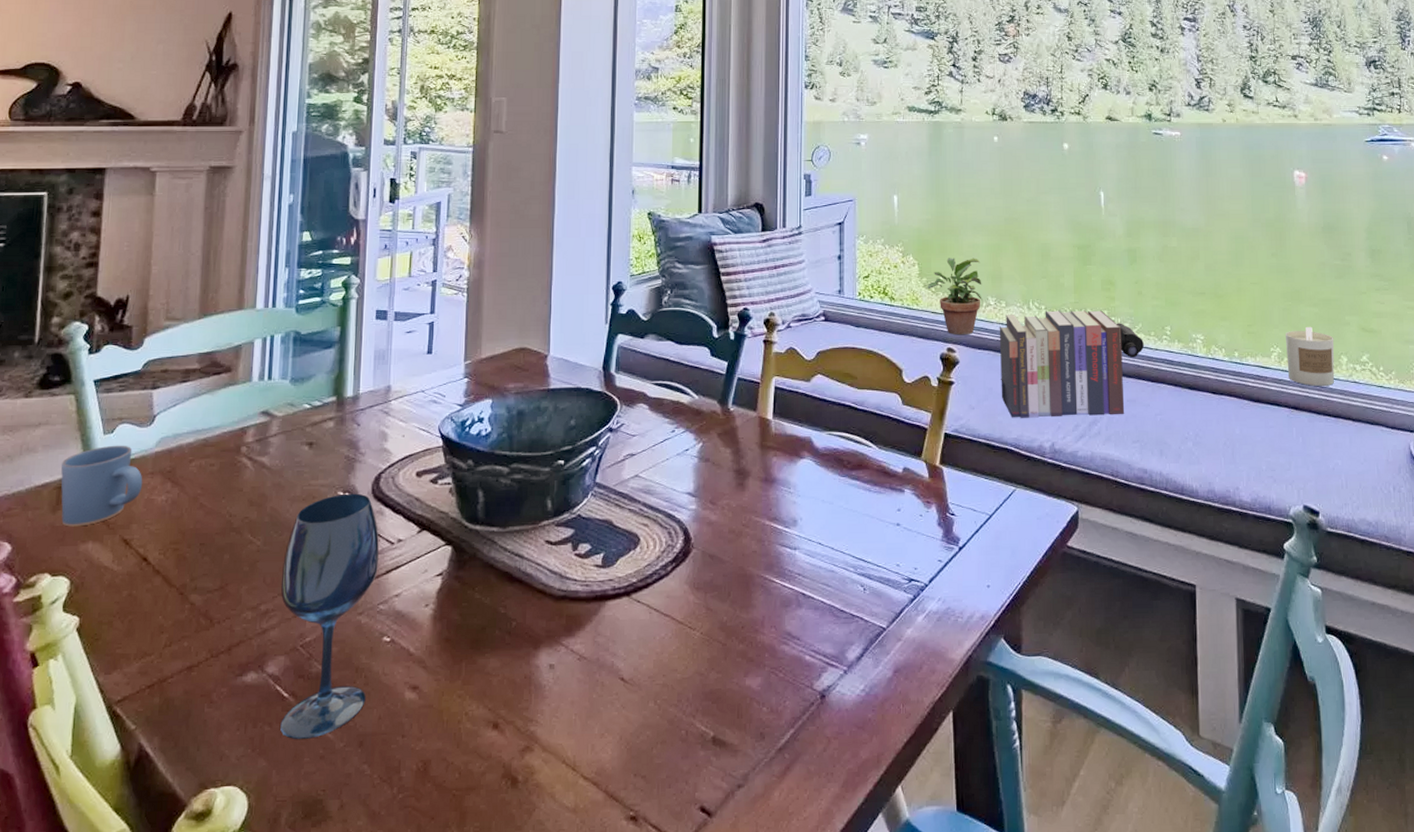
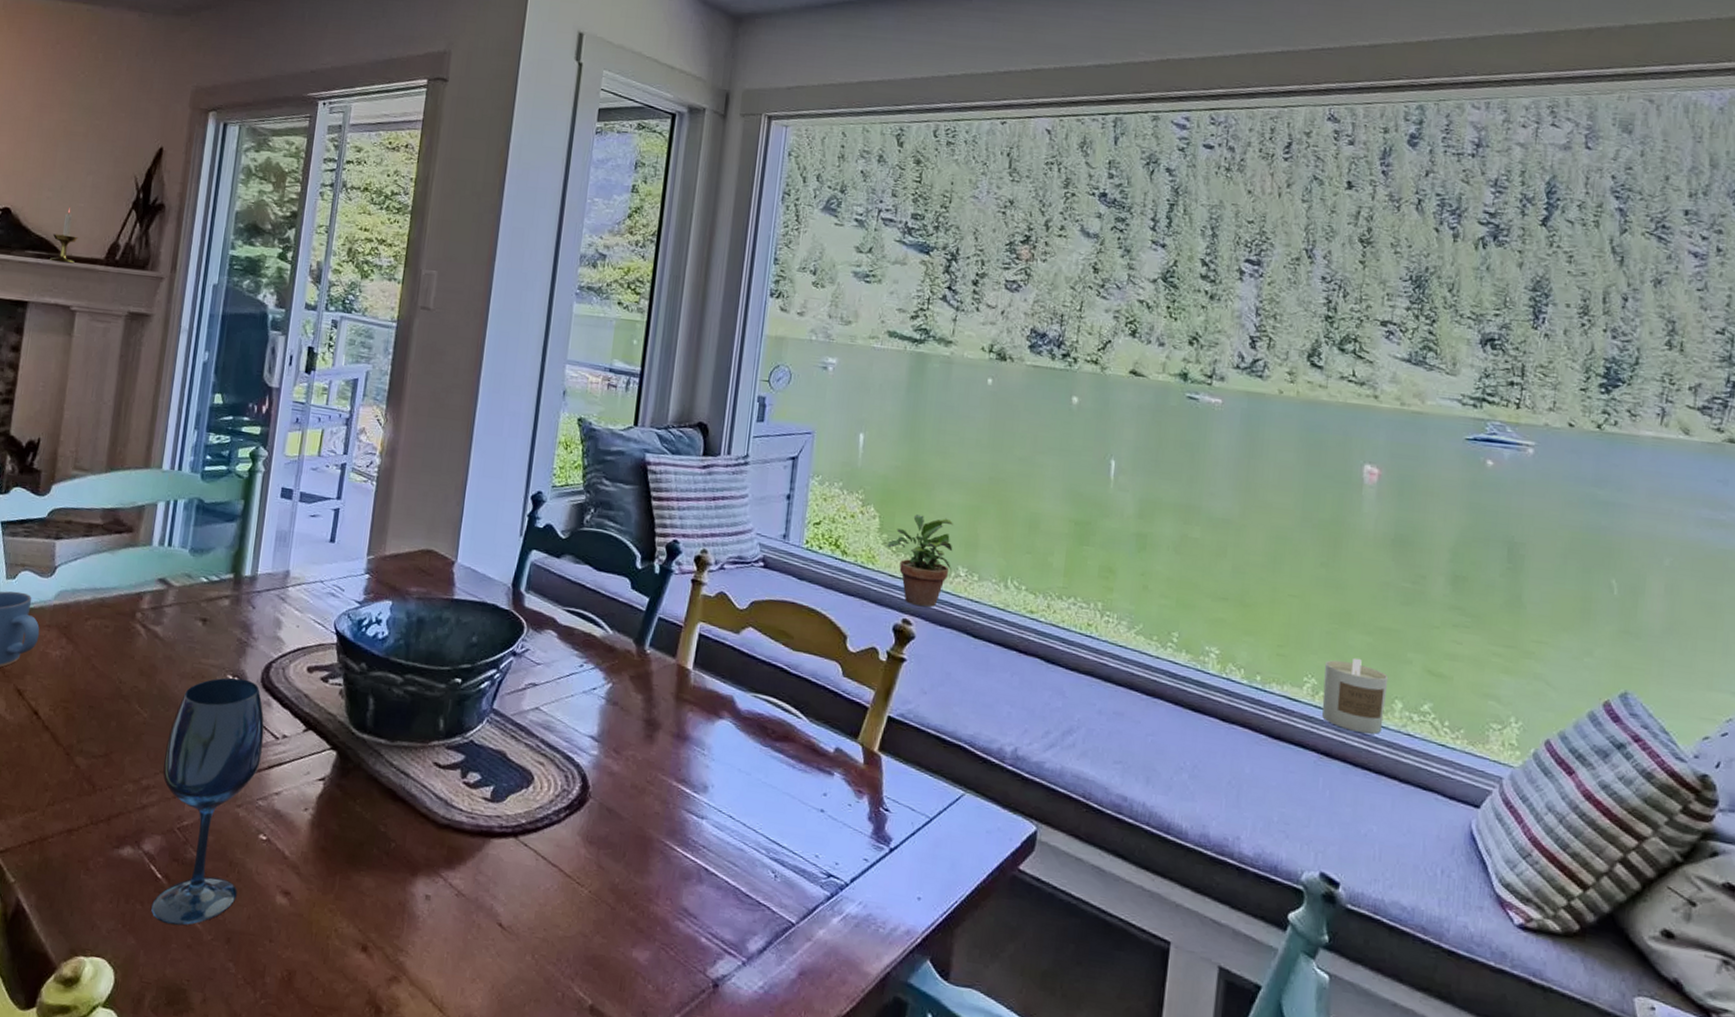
candlestick: none [126,76,153,128] -> present [50,207,78,264]
books: present [999,309,1125,419] -> none [960,590,1117,728]
binoculars: present [1117,323,1144,358] -> none [1112,619,1143,664]

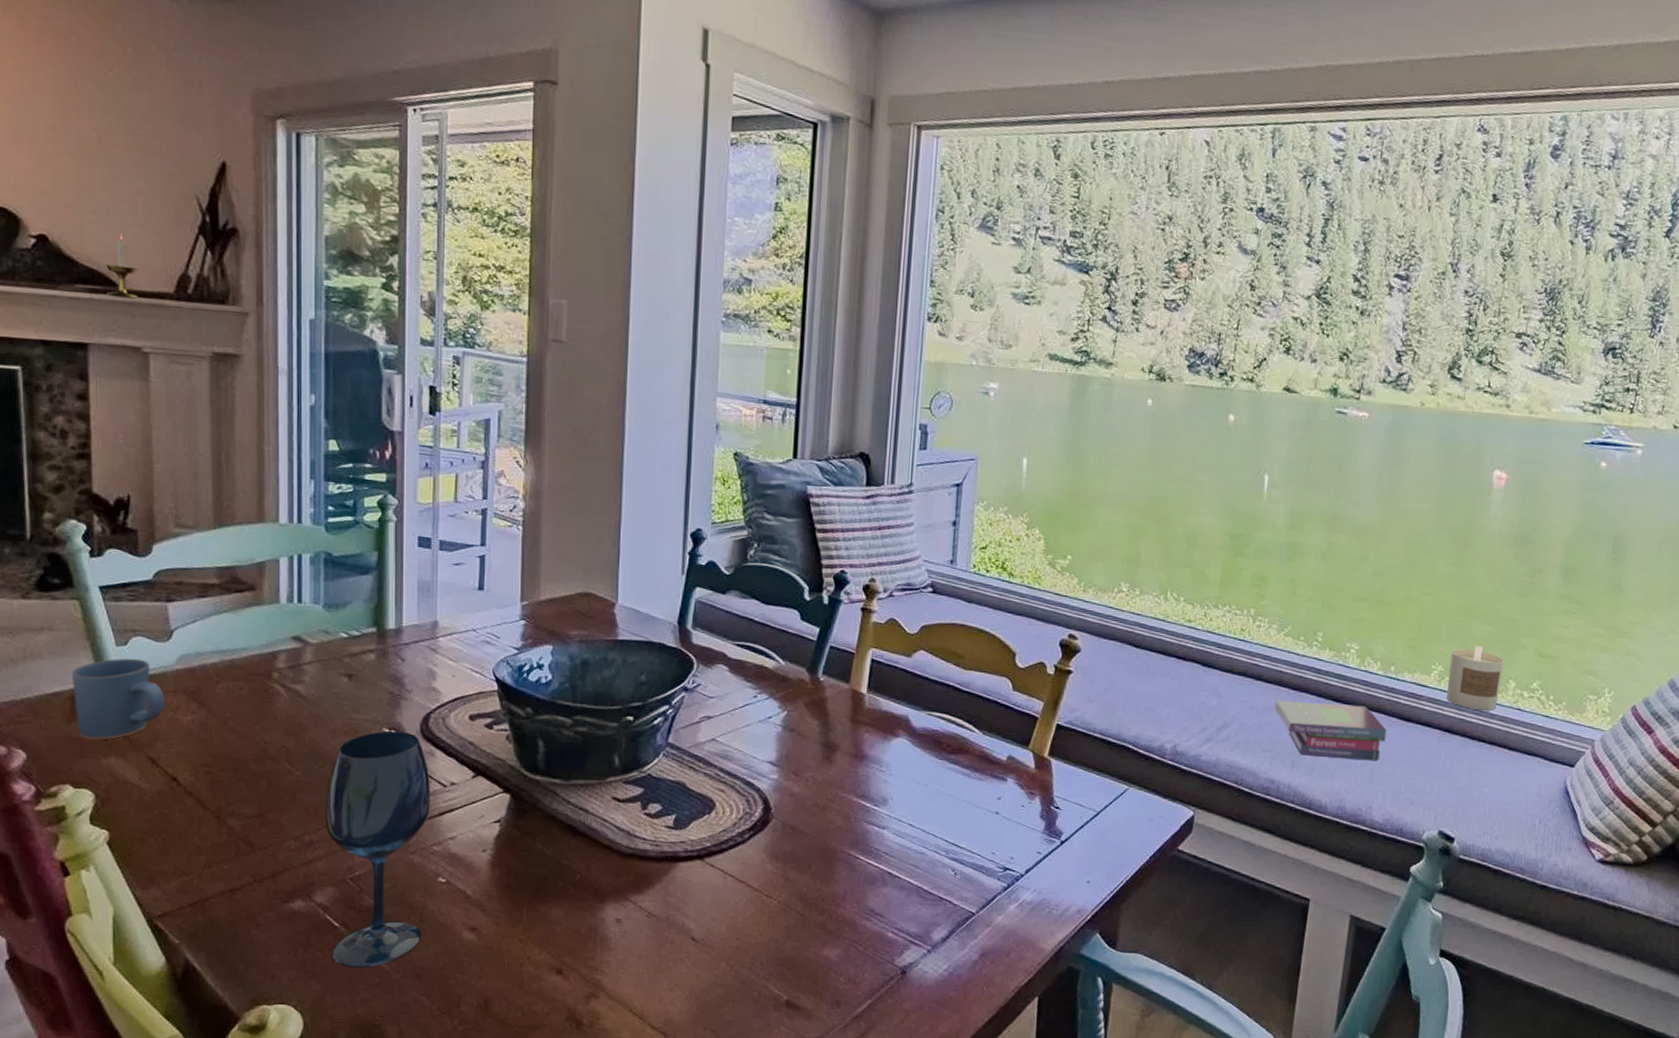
potted plant: present [887,514,953,607] -> none [1052,535,1116,622]
books: none [1125,705,1254,784] -> present [1274,700,1387,762]

